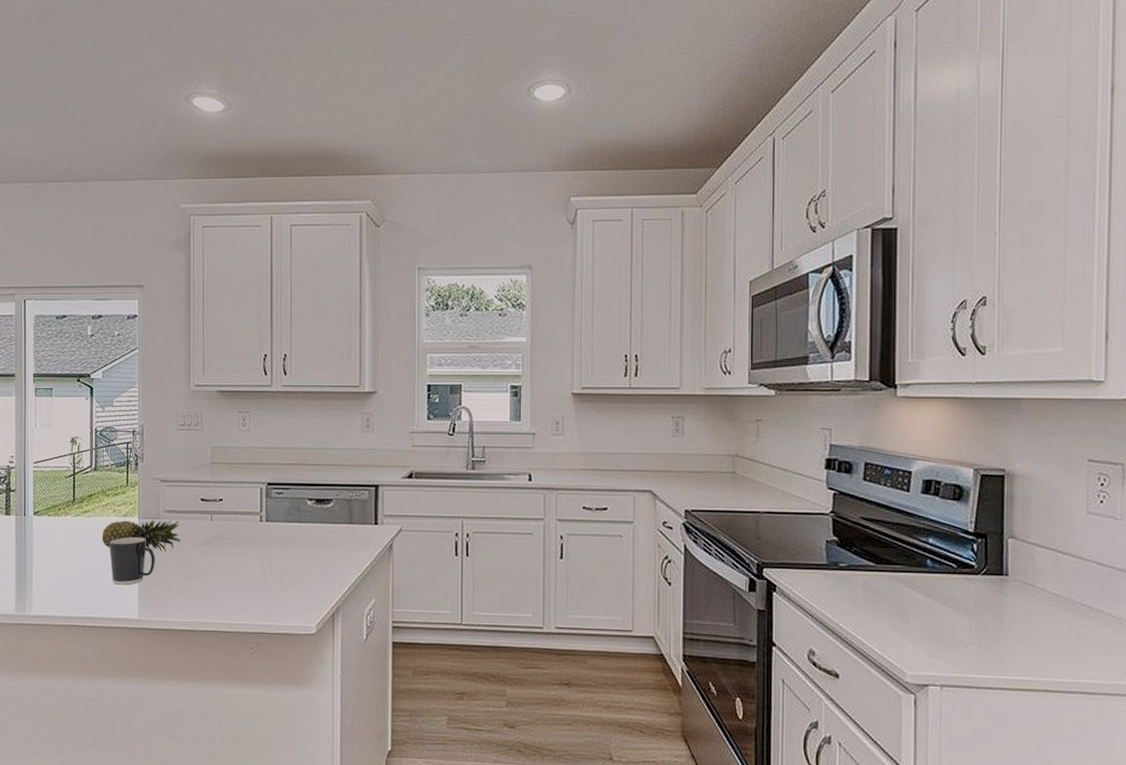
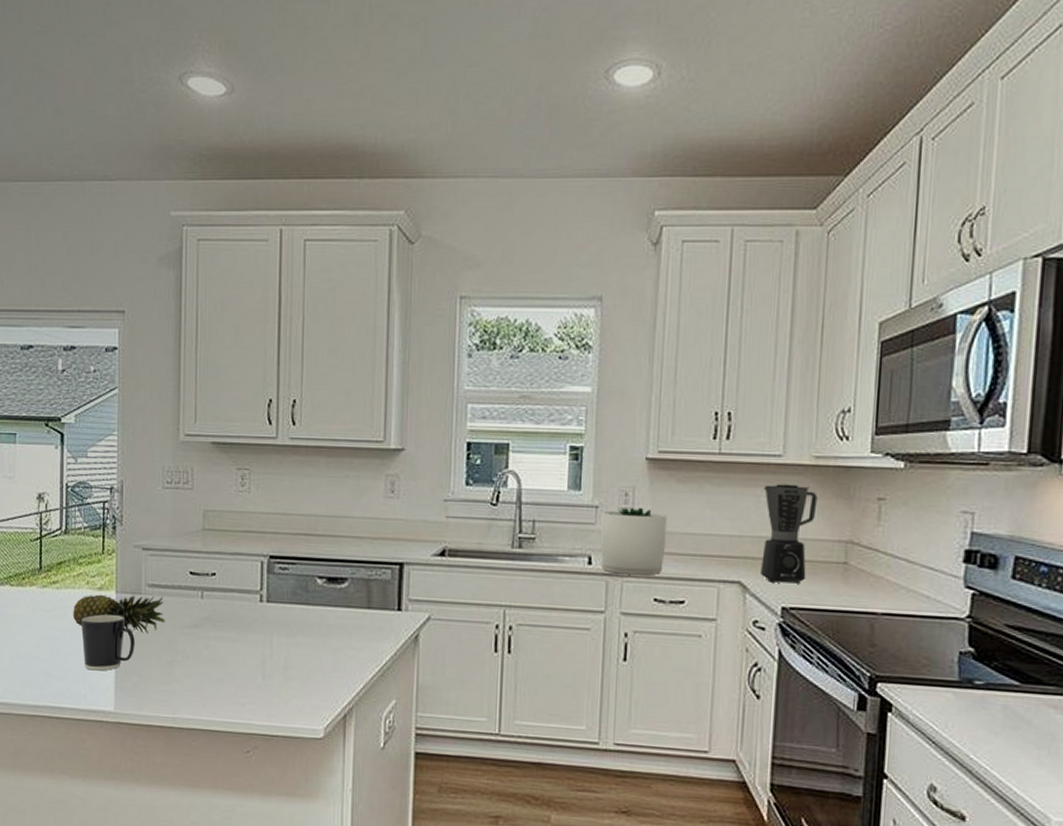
planter: none [537,433,591,488] -> present [600,506,667,576]
blender: none [667,411,709,490] -> present [761,484,818,584]

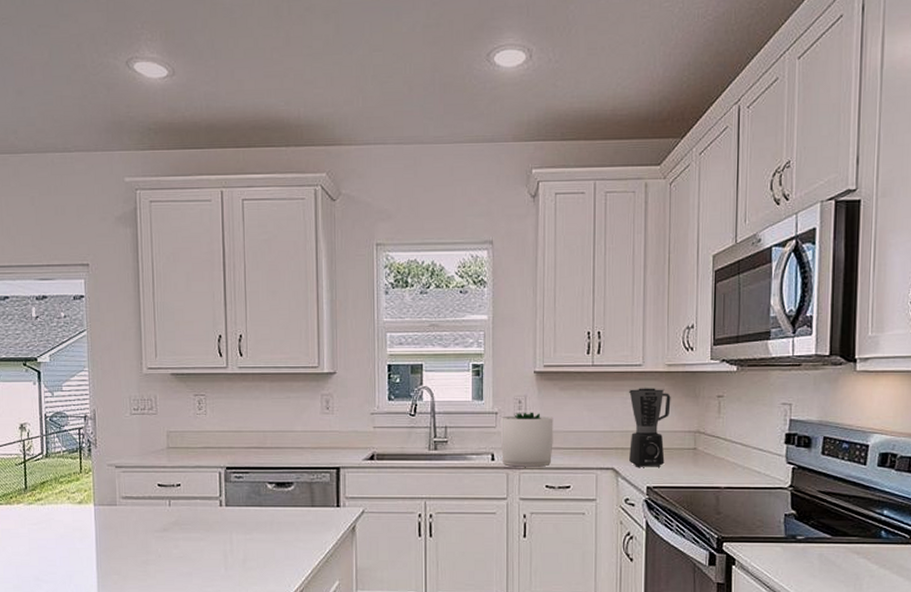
fruit: present [73,594,166,634] -> none [57,506,139,539]
mug: present [81,614,135,671] -> none [65,524,113,573]

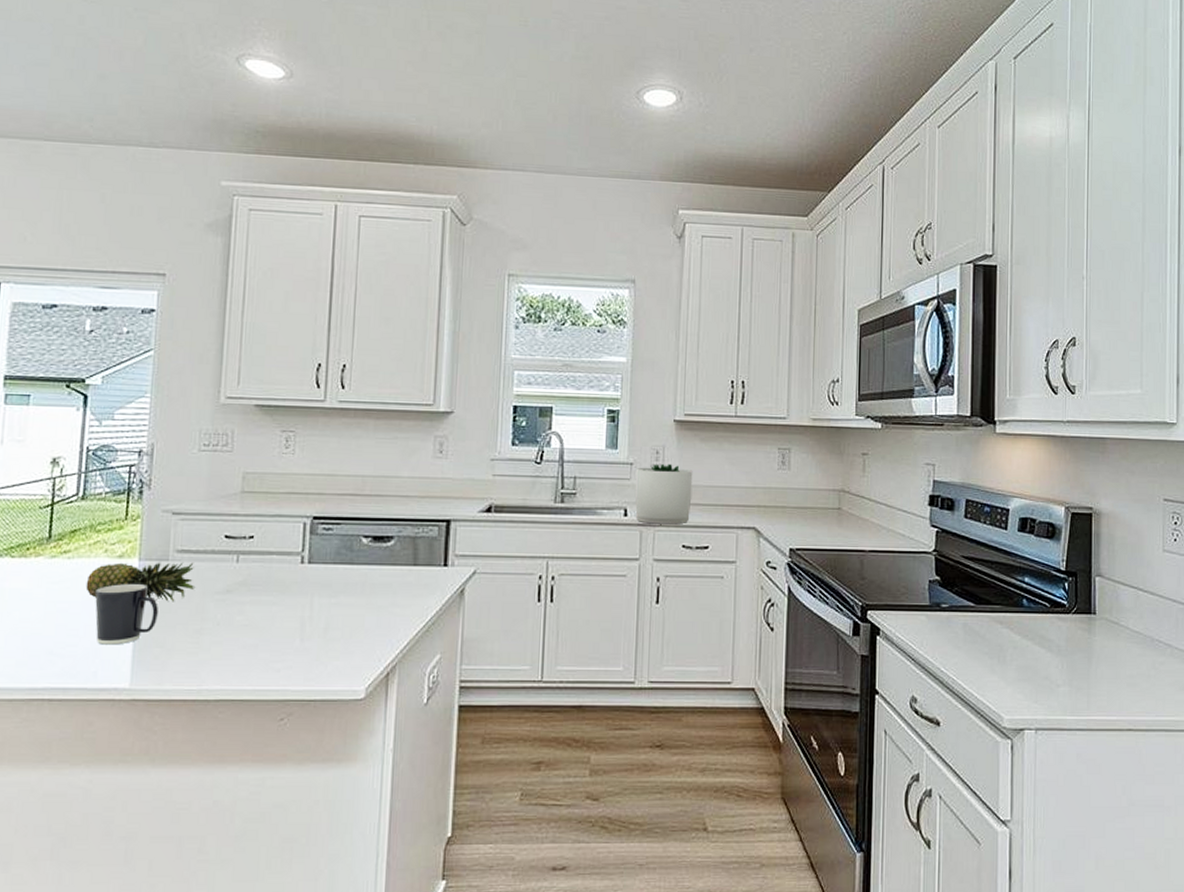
fruit: none [57,506,139,539] -> present [85,562,196,602]
mug: none [65,524,113,573] -> present [95,583,158,645]
blender: present [629,388,671,467] -> none [772,442,816,528]

